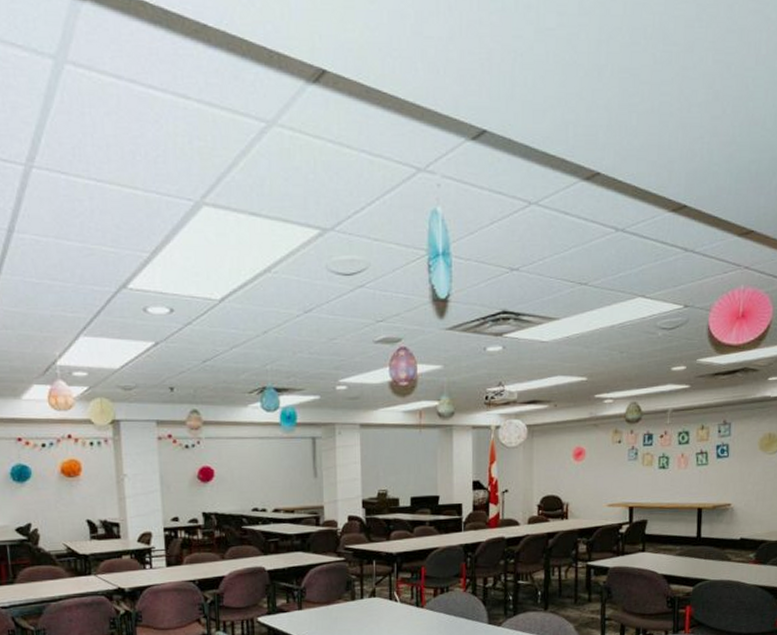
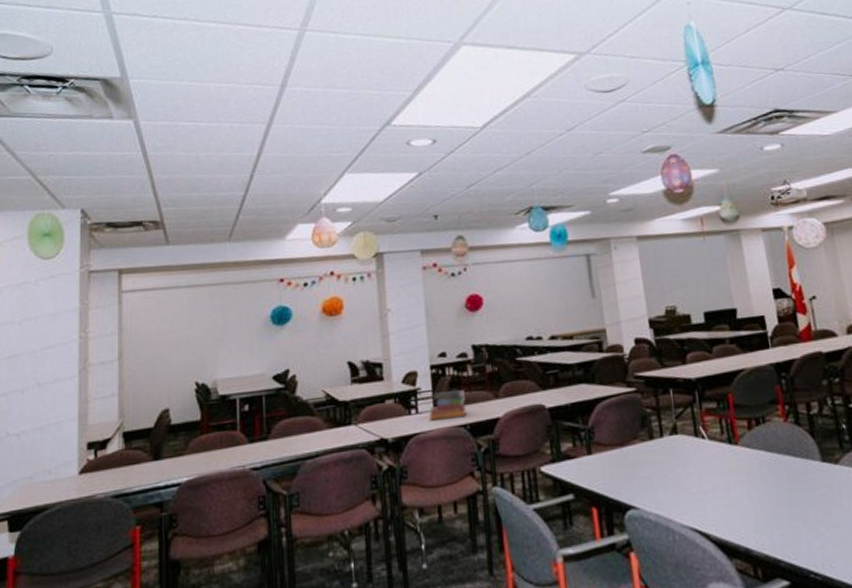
books: none [162,551,196,575] -> present [429,390,467,421]

